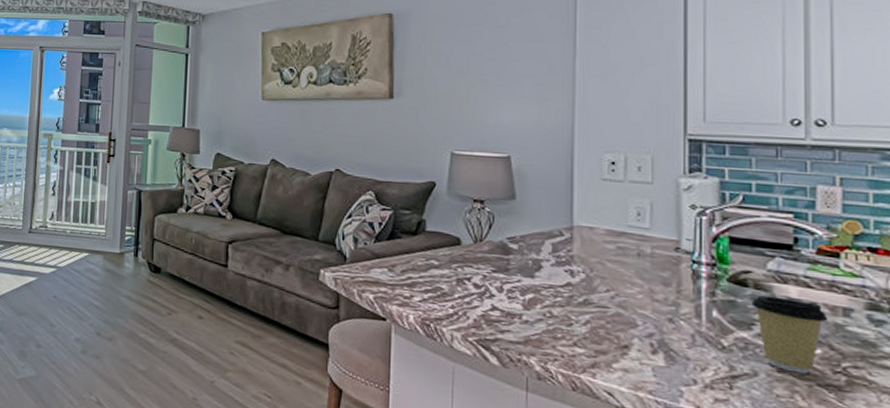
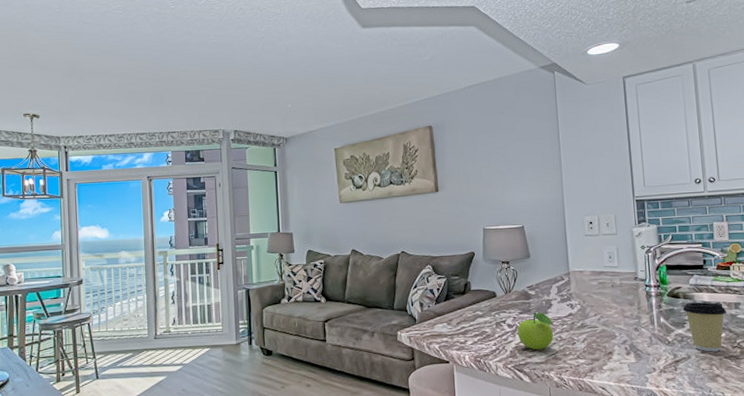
fruit: none [486,273,543,326] -> present [517,312,554,350]

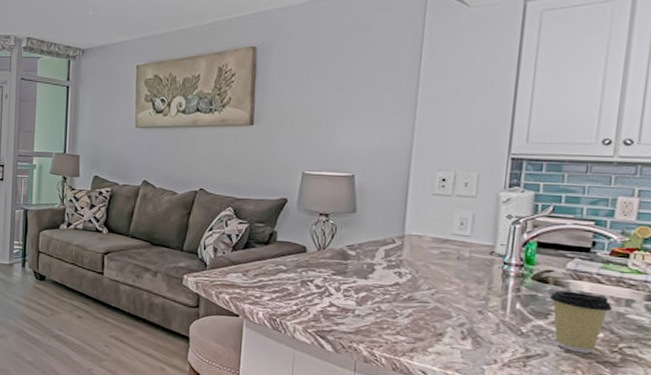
fruit: present [517,312,554,350] -> none [325,275,374,319]

